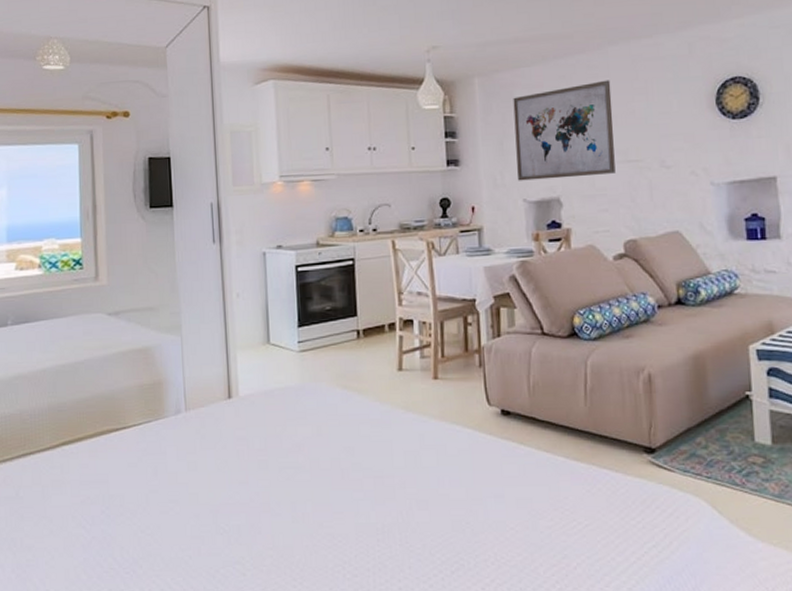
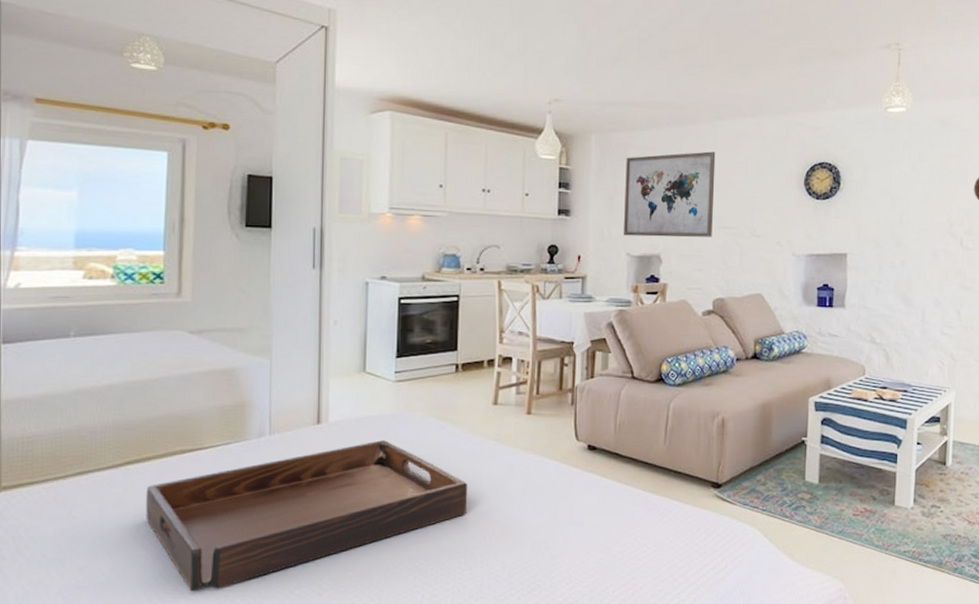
serving tray: none [80,413,381,570] -> present [146,440,468,592]

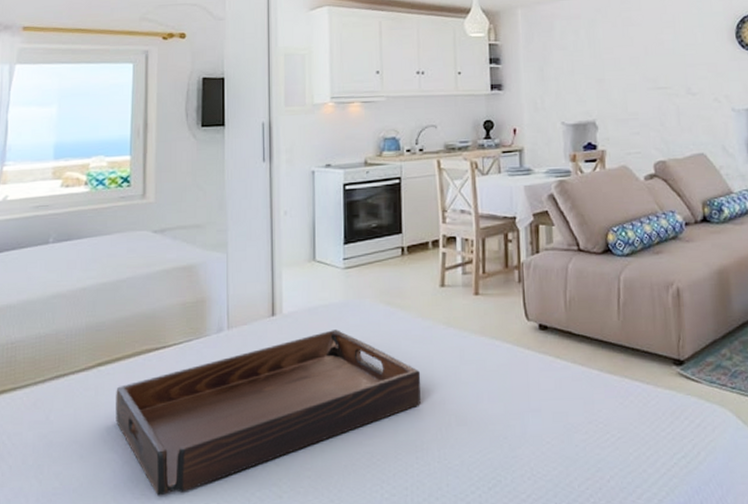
wall art: present [624,151,716,238] -> none [553,14,646,105]

